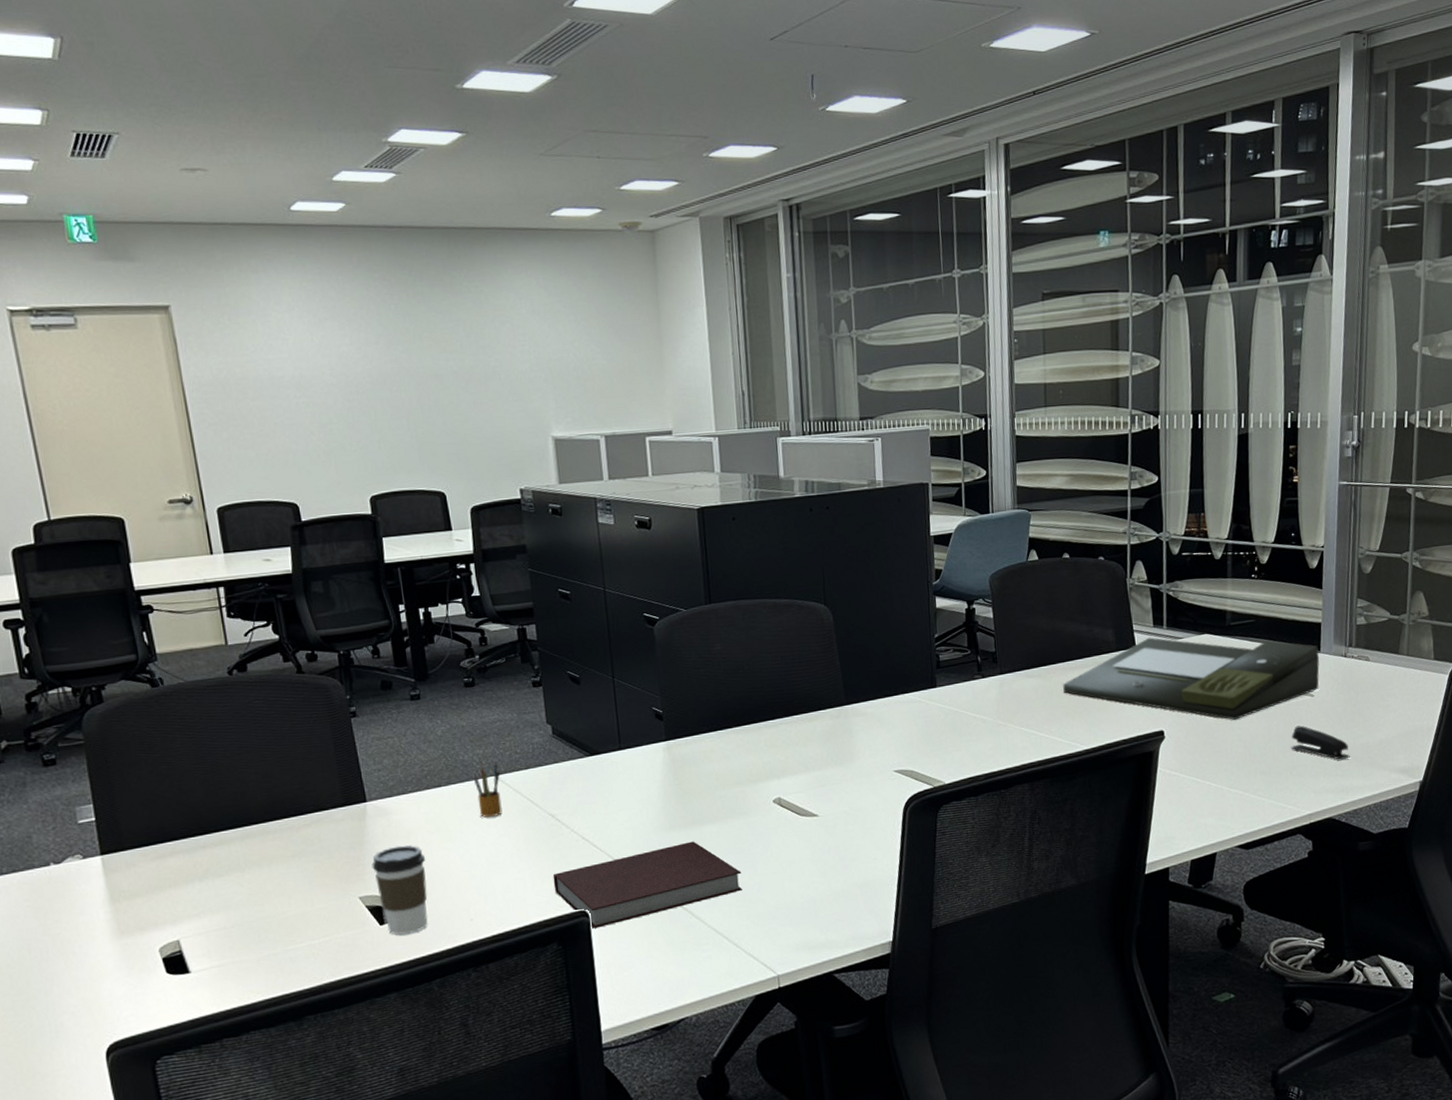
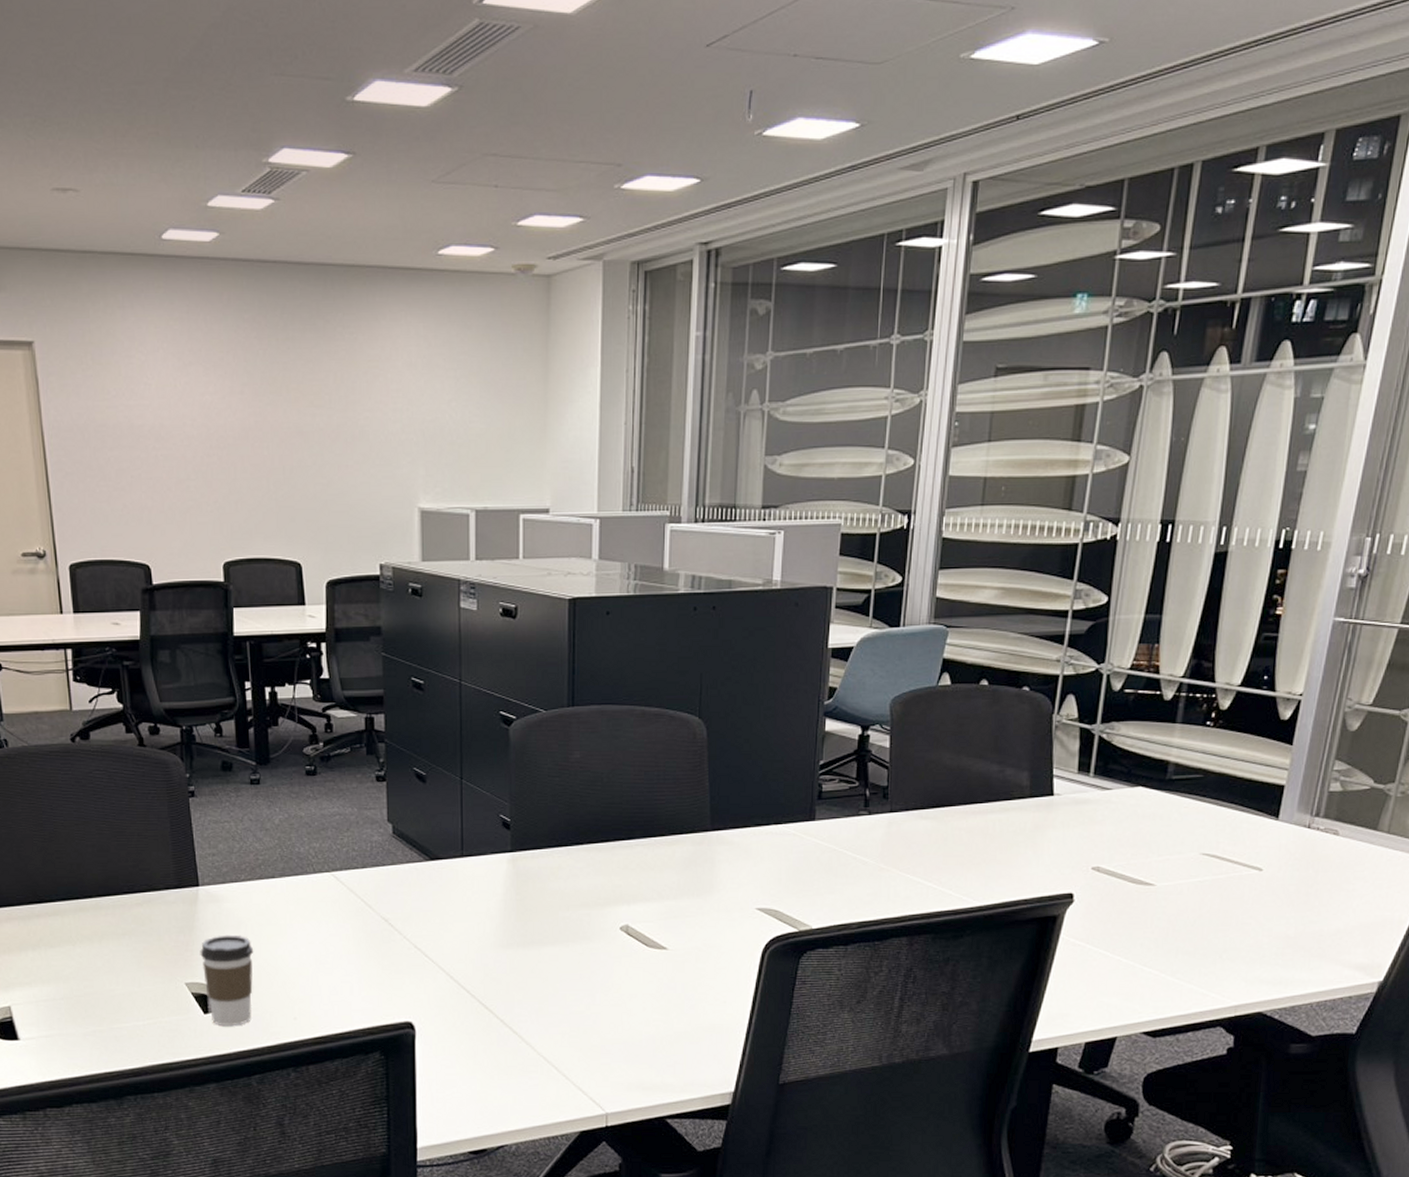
pencil box: present [472,761,502,818] -> none [307,856,336,914]
notebook: present [553,841,743,929] -> none [381,962,579,1042]
document tray: present [1062,637,1320,720] -> none [960,785,1278,889]
stapler: present [1291,725,1350,760] -> none [1224,903,1296,947]

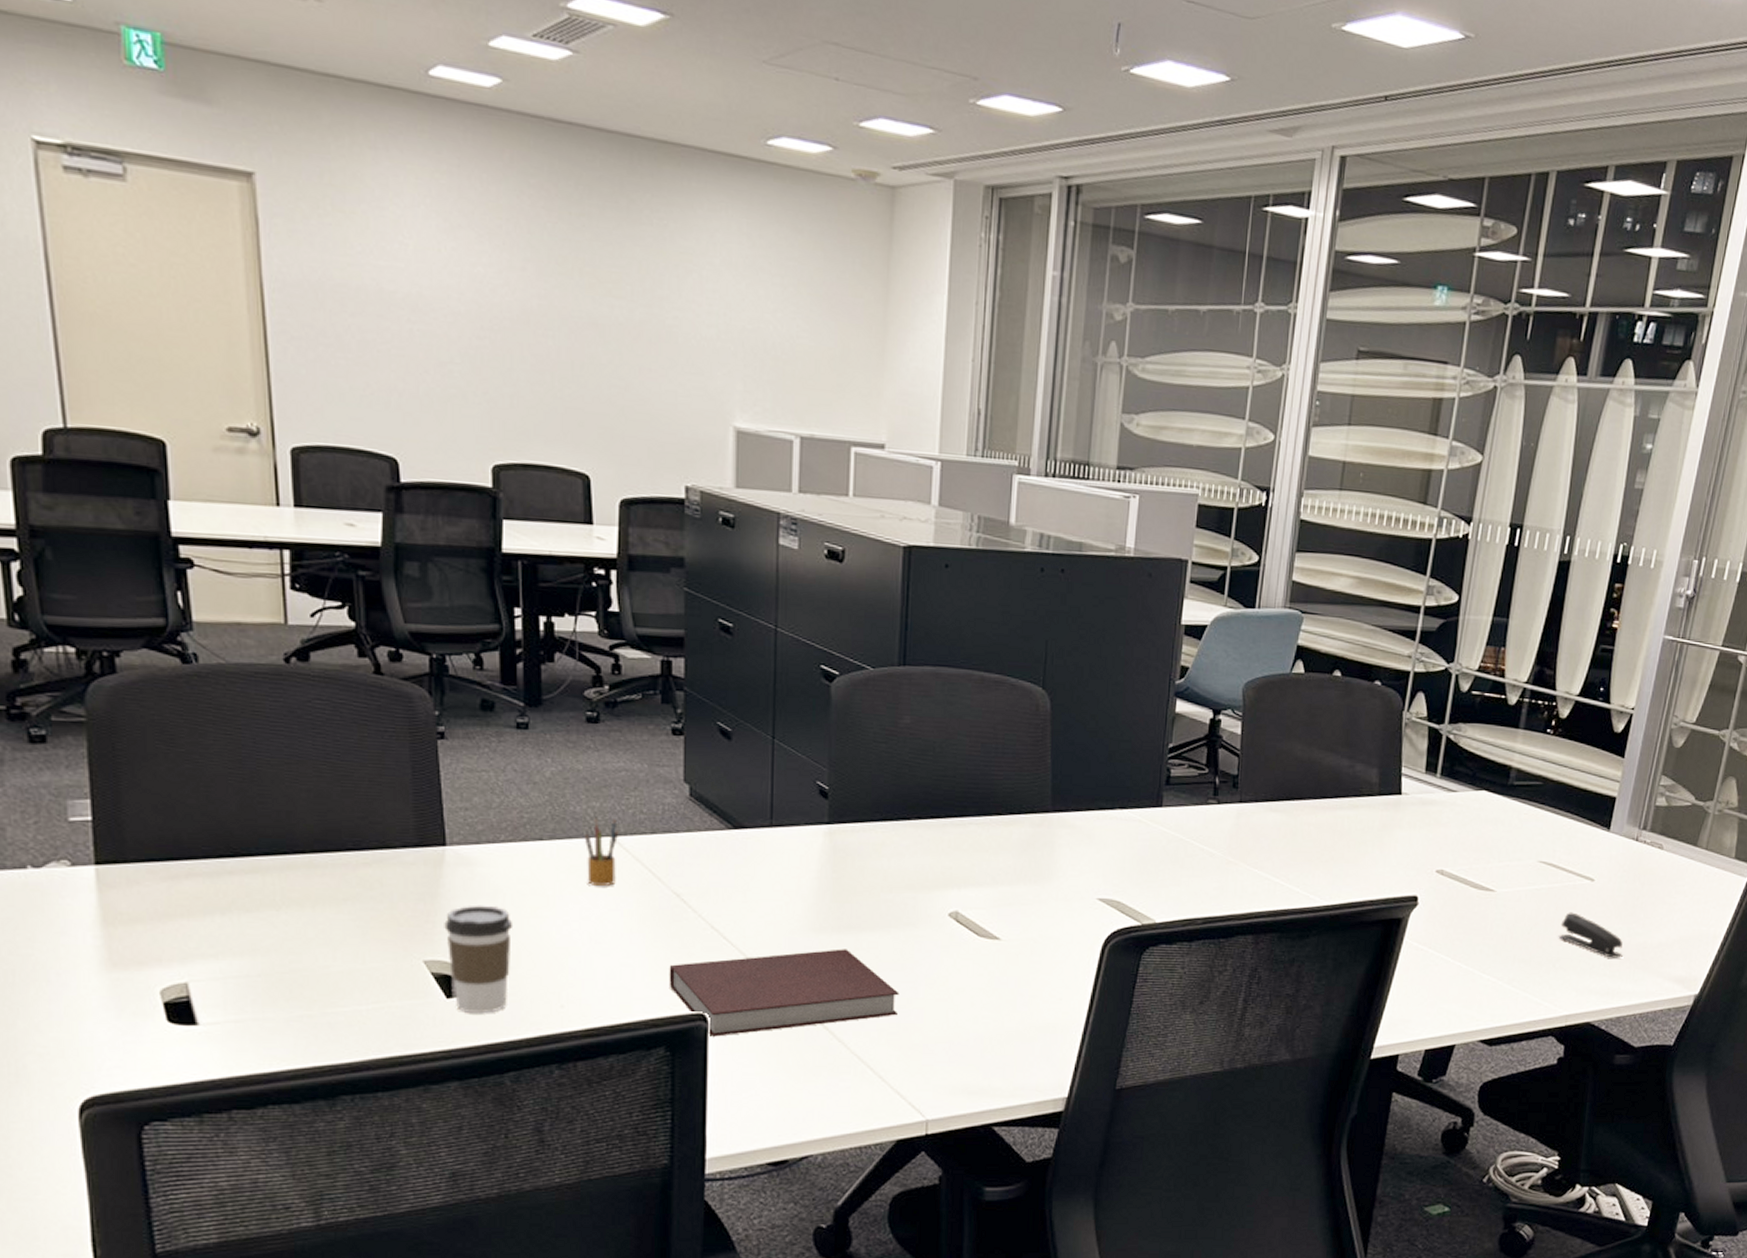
pencil box: none [307,856,336,914] -> present [584,816,619,886]
notebook: none [381,962,579,1042] -> present [669,949,899,1037]
stapler: none [1224,903,1296,947] -> present [1558,912,1623,958]

